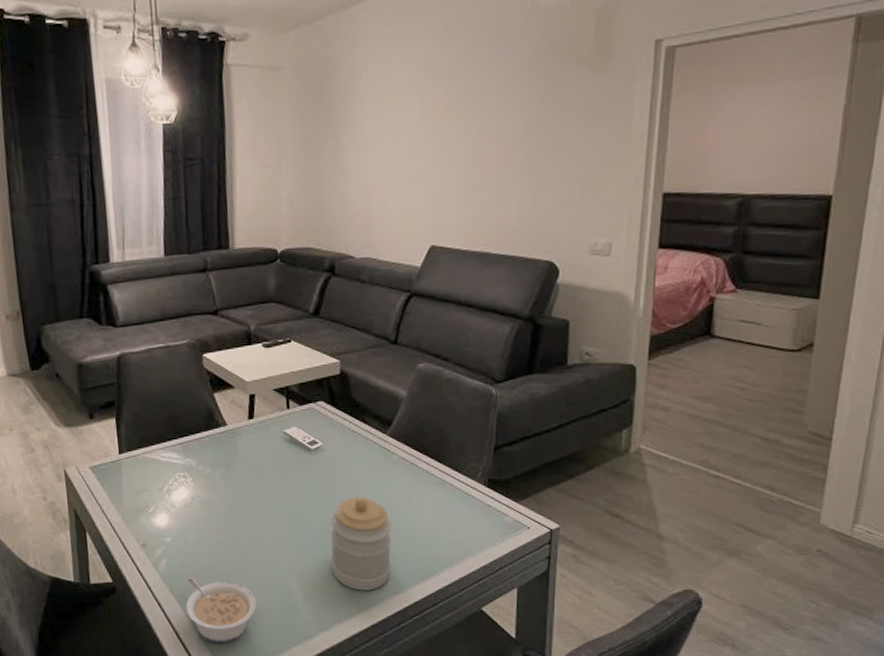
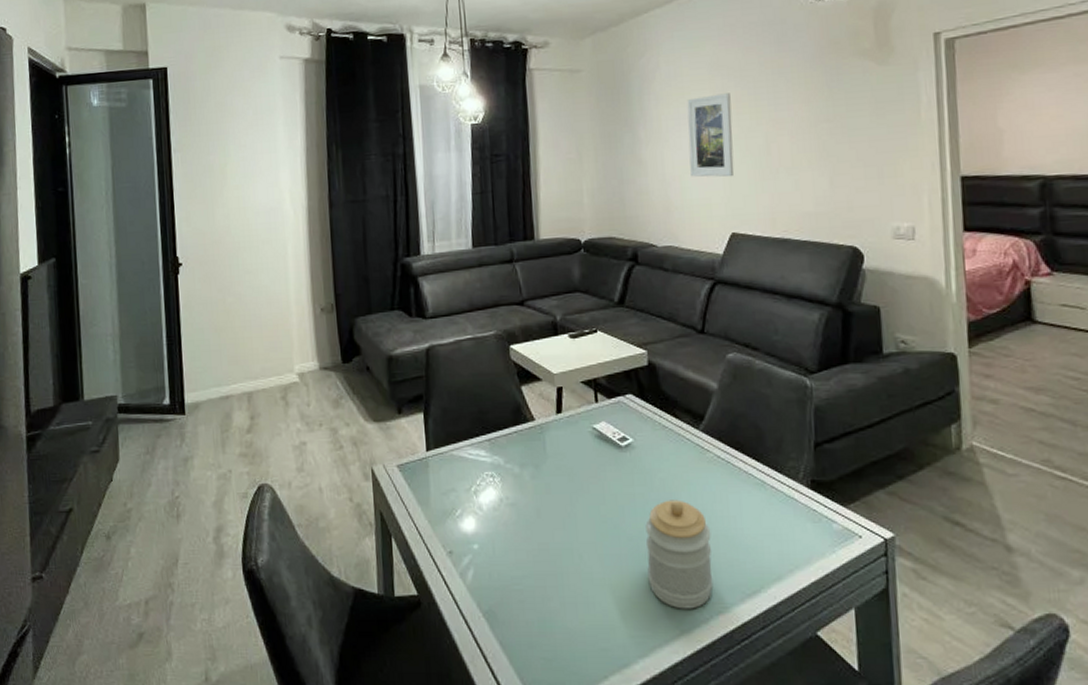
legume: present [185,577,257,642] -> none [494,590,570,669]
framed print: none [393,98,440,188] -> present [687,93,735,178]

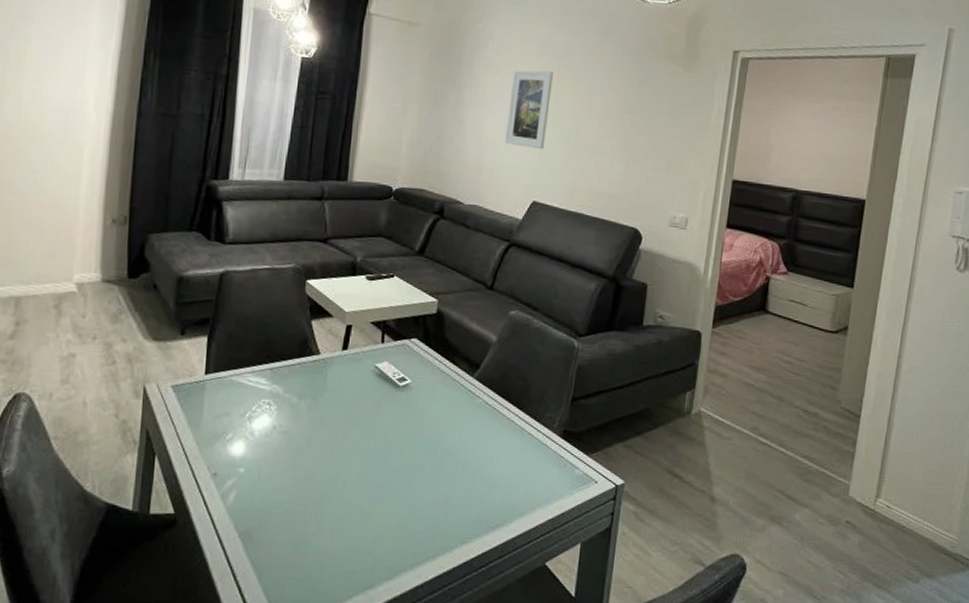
jar: present [645,500,714,609] -> none [404,438,469,538]

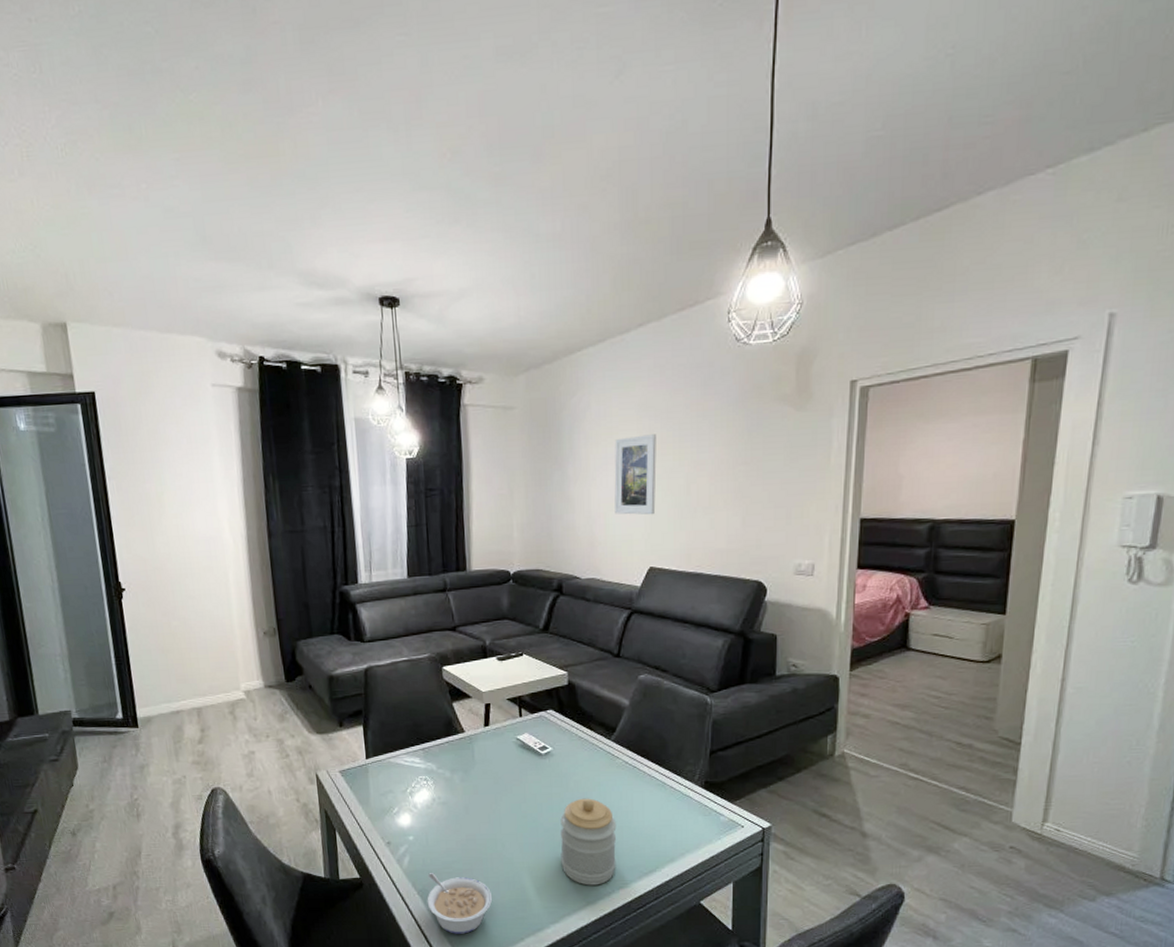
legume: none [248,513,324,588] -> present [427,873,493,934]
jar: none [404,438,469,538] -> present [560,798,617,886]

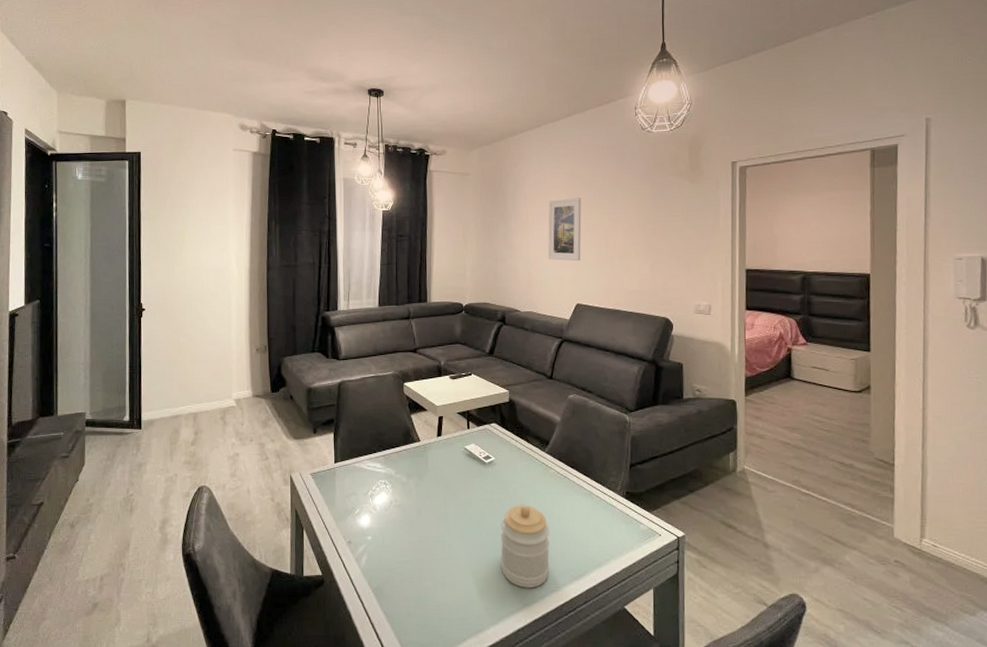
legume: present [427,873,493,934] -> none [380,572,440,633]

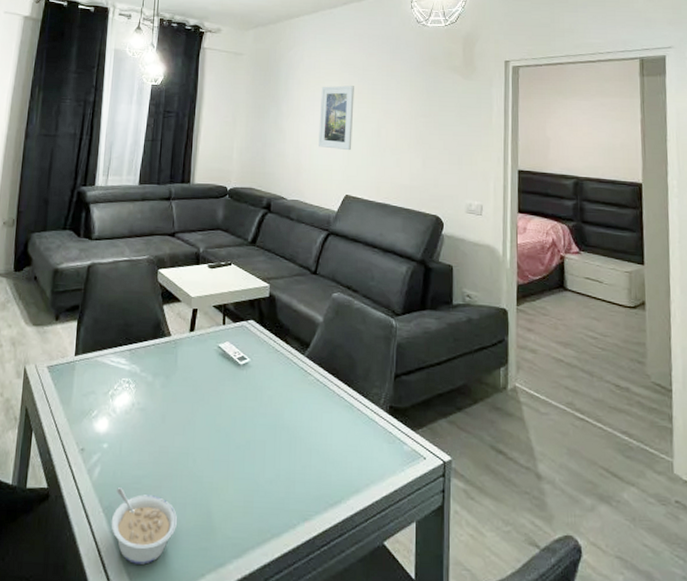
legume: none [380,572,440,633] -> present [111,488,178,565]
jar: present [500,505,550,588] -> none [249,415,305,515]

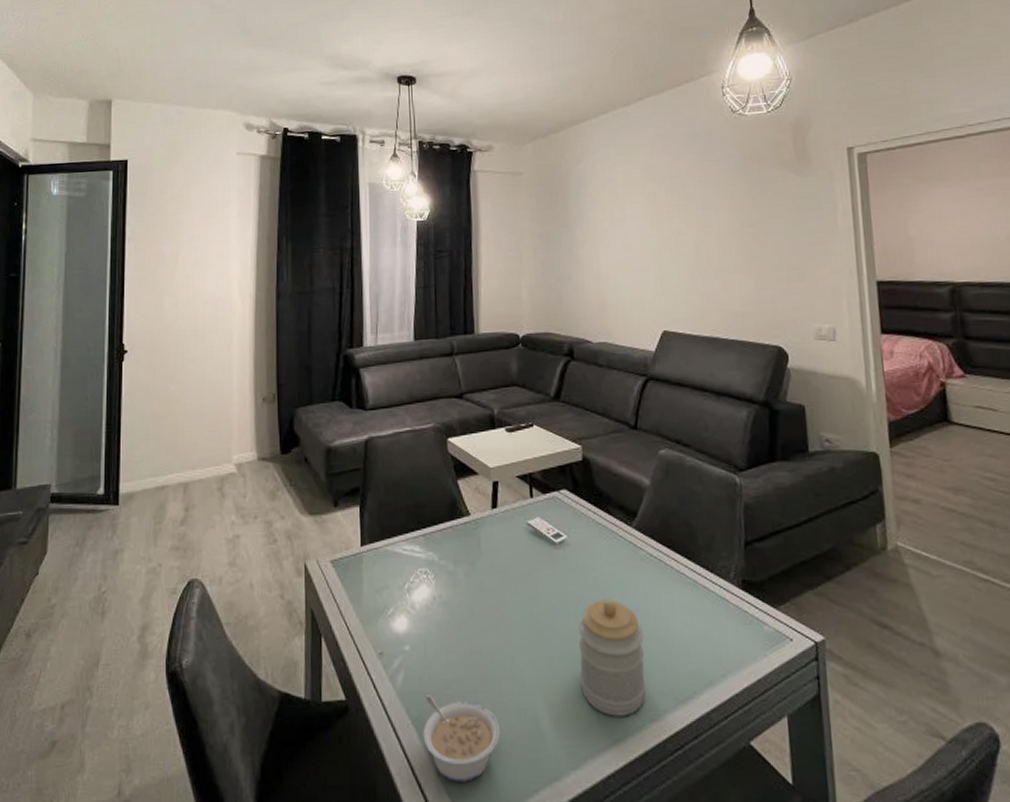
jar: none [249,415,305,515] -> present [578,599,646,717]
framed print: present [319,85,354,151] -> none [621,198,666,277]

